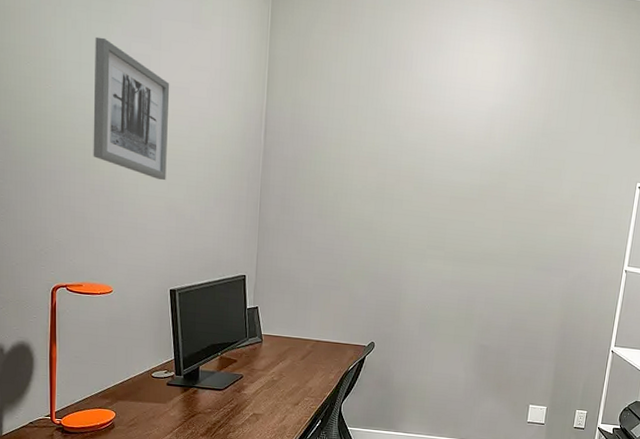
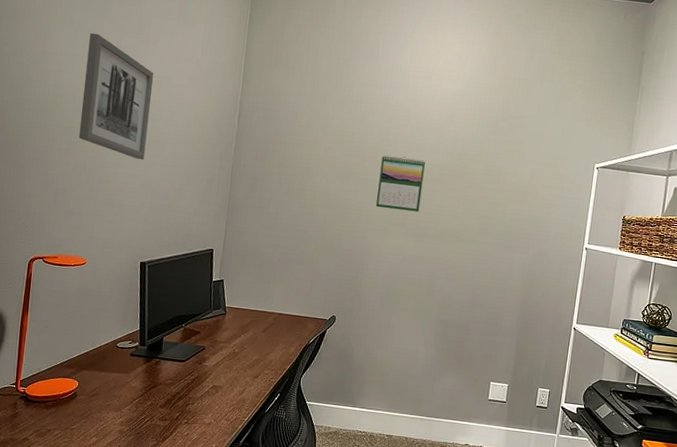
calendar: none [412,174,463,235] -> present [375,155,425,212]

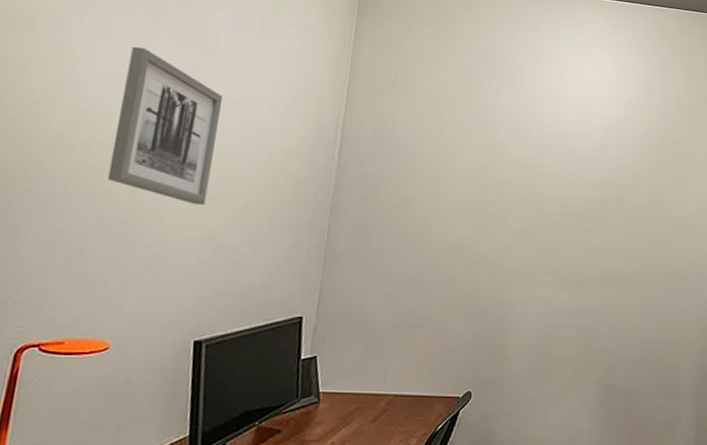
calendar: present [375,155,425,212] -> none [519,191,577,256]

